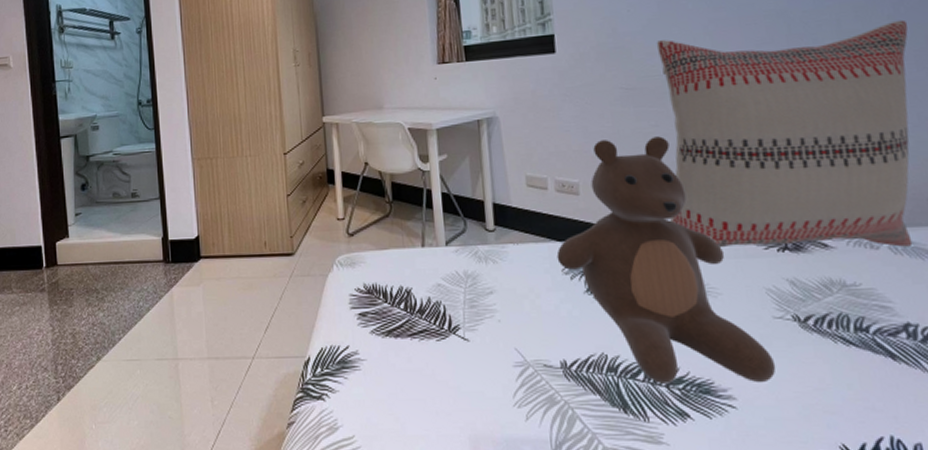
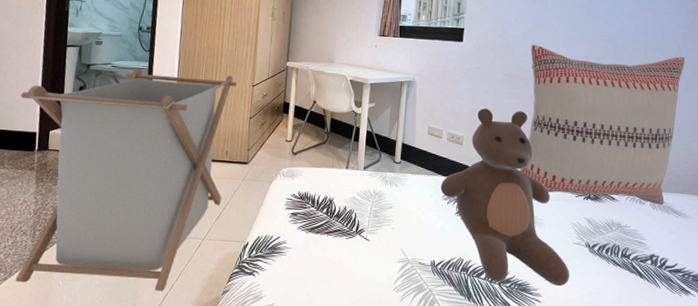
laundry basket: none [19,145,268,430] -> present [15,68,238,291]

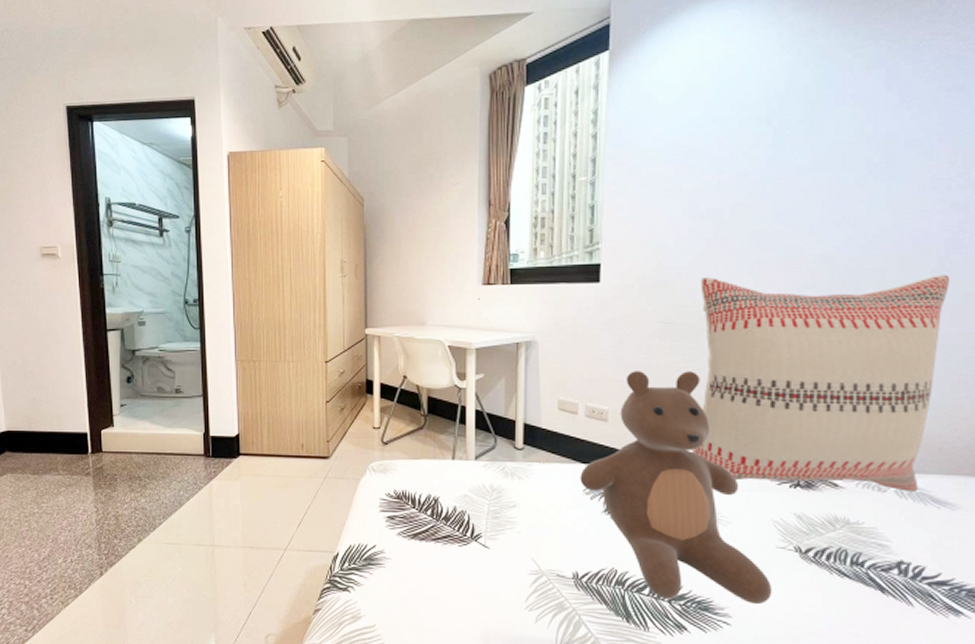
laundry basket: present [15,68,238,291] -> none [66,350,307,610]

